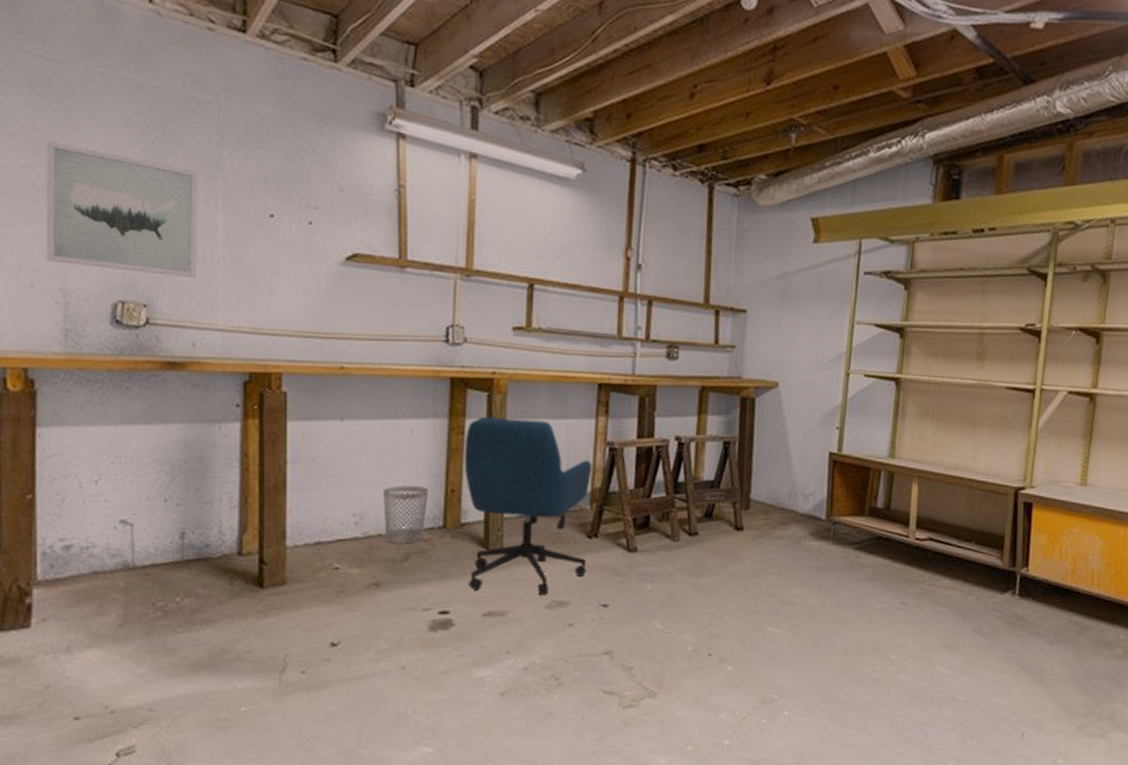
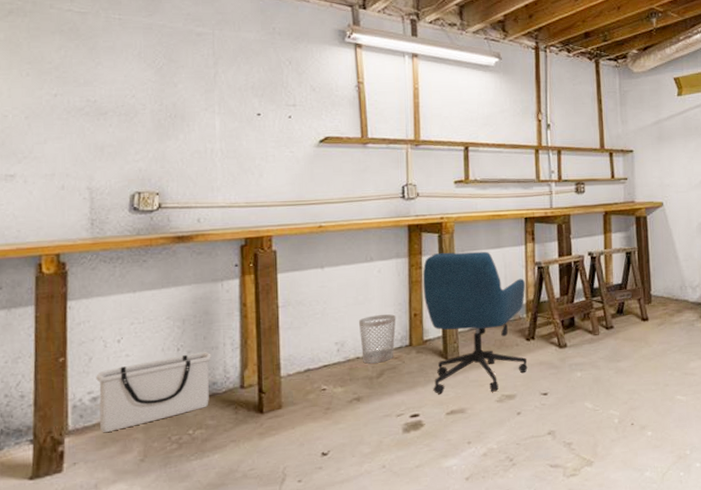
wall art: present [45,140,198,279] -> none [74,73,200,169]
storage bin: none [69,506,205,588] -> present [96,352,211,432]

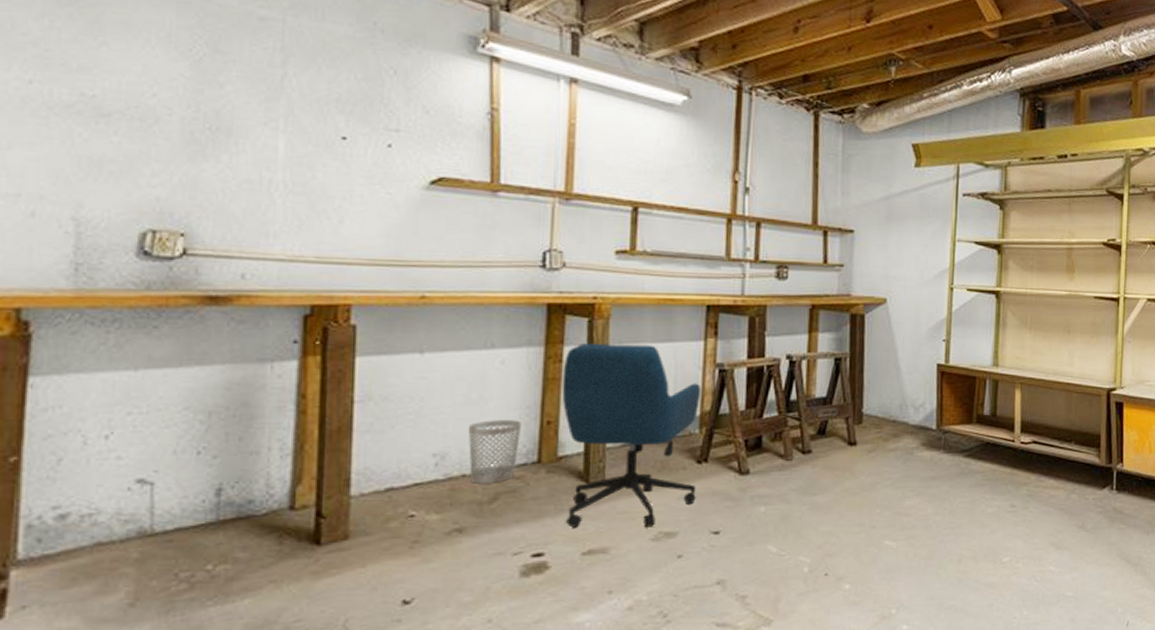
storage bin: present [96,352,211,432] -> none [67,458,249,564]

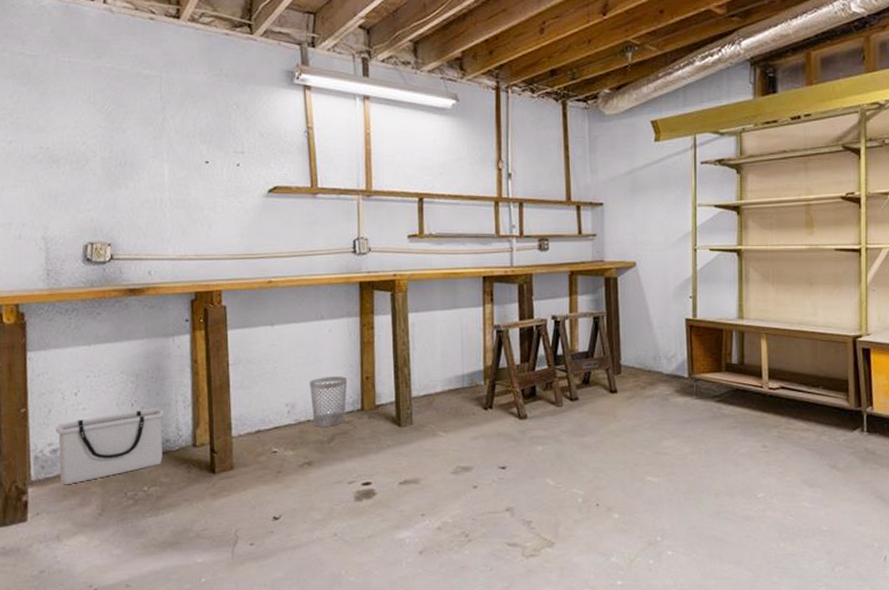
storage bin: none [67,458,249,564] -> present [55,408,164,484]
office chair: present [562,343,702,528] -> none [374,312,485,463]

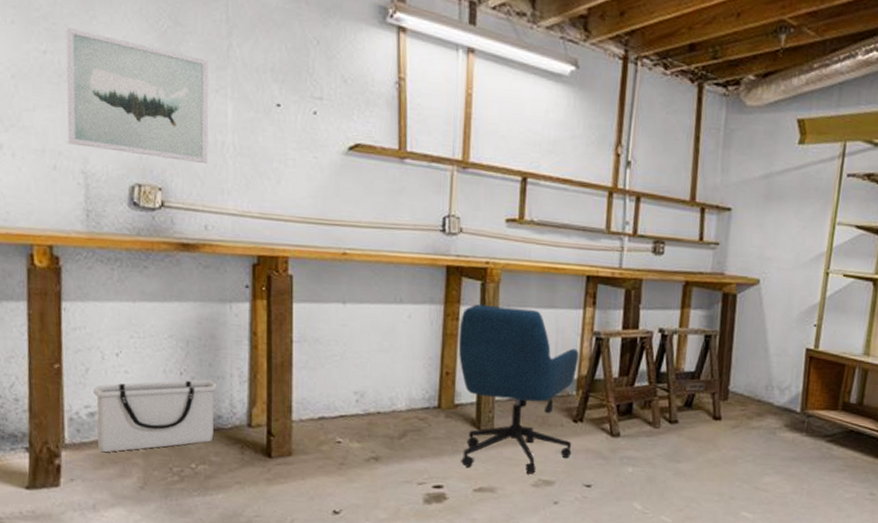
wall art: none [27,119,150,219] -> present [65,27,209,164]
wastebasket: present [309,376,348,427] -> none [381,367,425,422]
office chair: none [374,312,485,463] -> present [458,304,580,475]

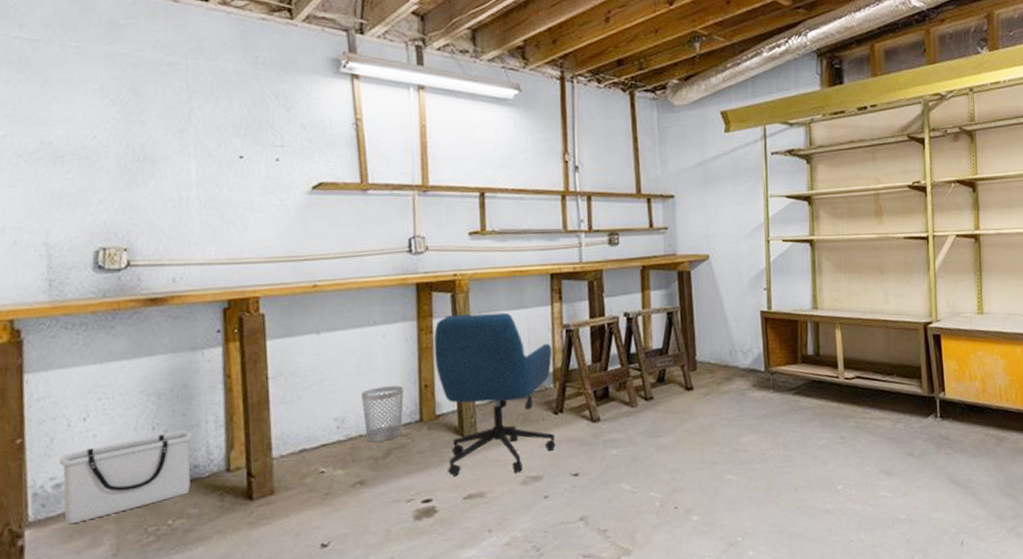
wall art: present [65,27,209,164] -> none [25,111,174,221]
wastebasket: none [381,367,425,422] -> present [360,385,404,442]

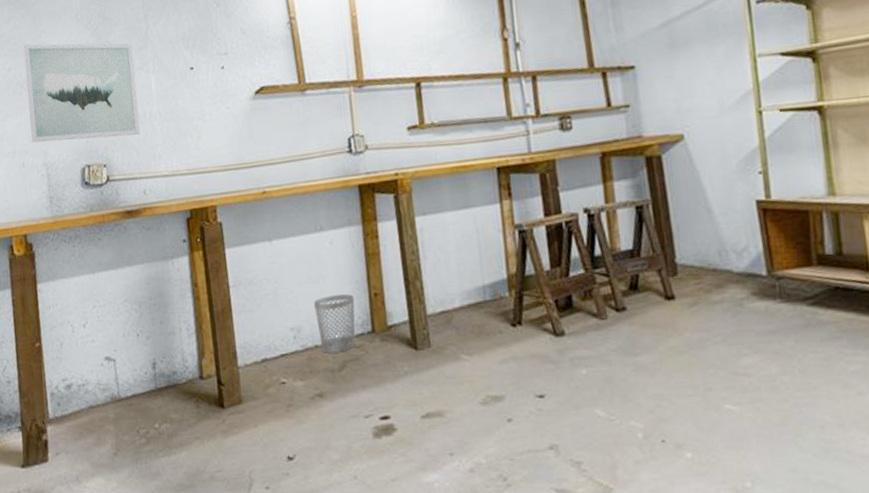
wall art: none [25,111,174,221] -> present [23,43,141,143]
storage bin: present [59,430,192,523] -> none [68,338,171,422]
office chair: present [433,312,556,476] -> none [380,213,516,392]

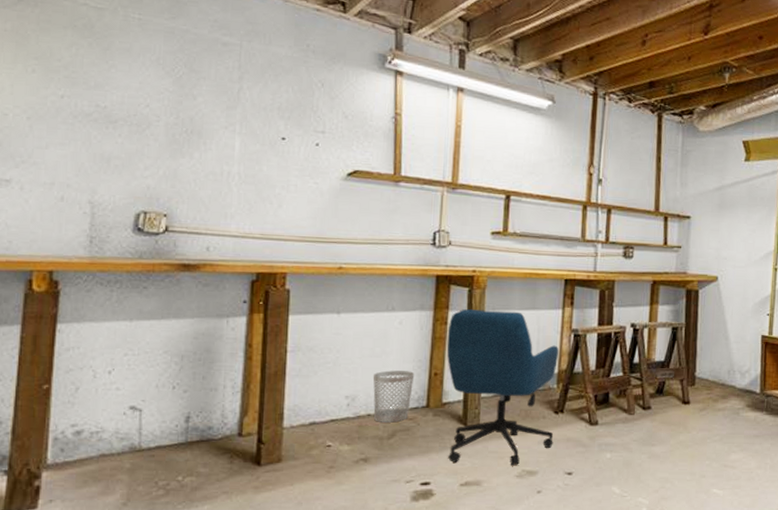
wall art: present [23,43,141,143] -> none [77,75,220,192]
office chair: none [380,213,516,392] -> present [446,309,559,466]

